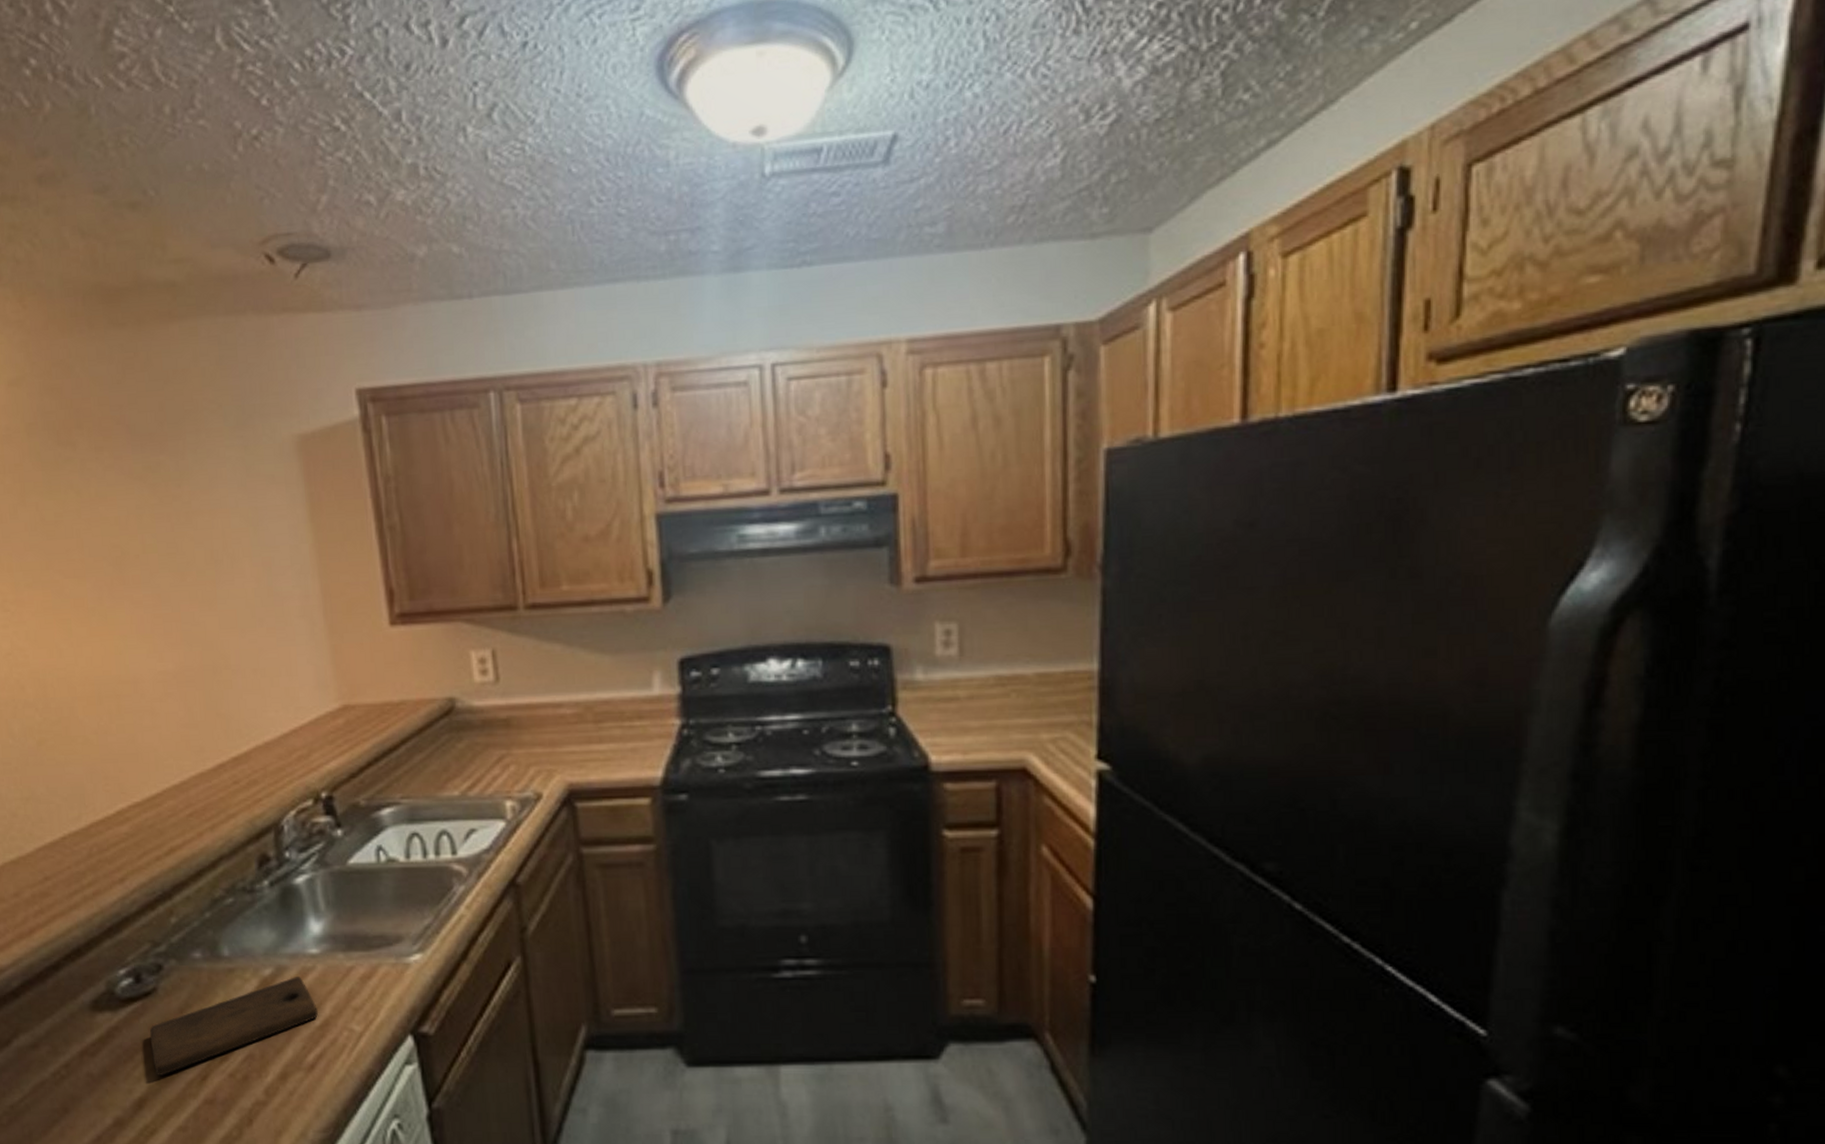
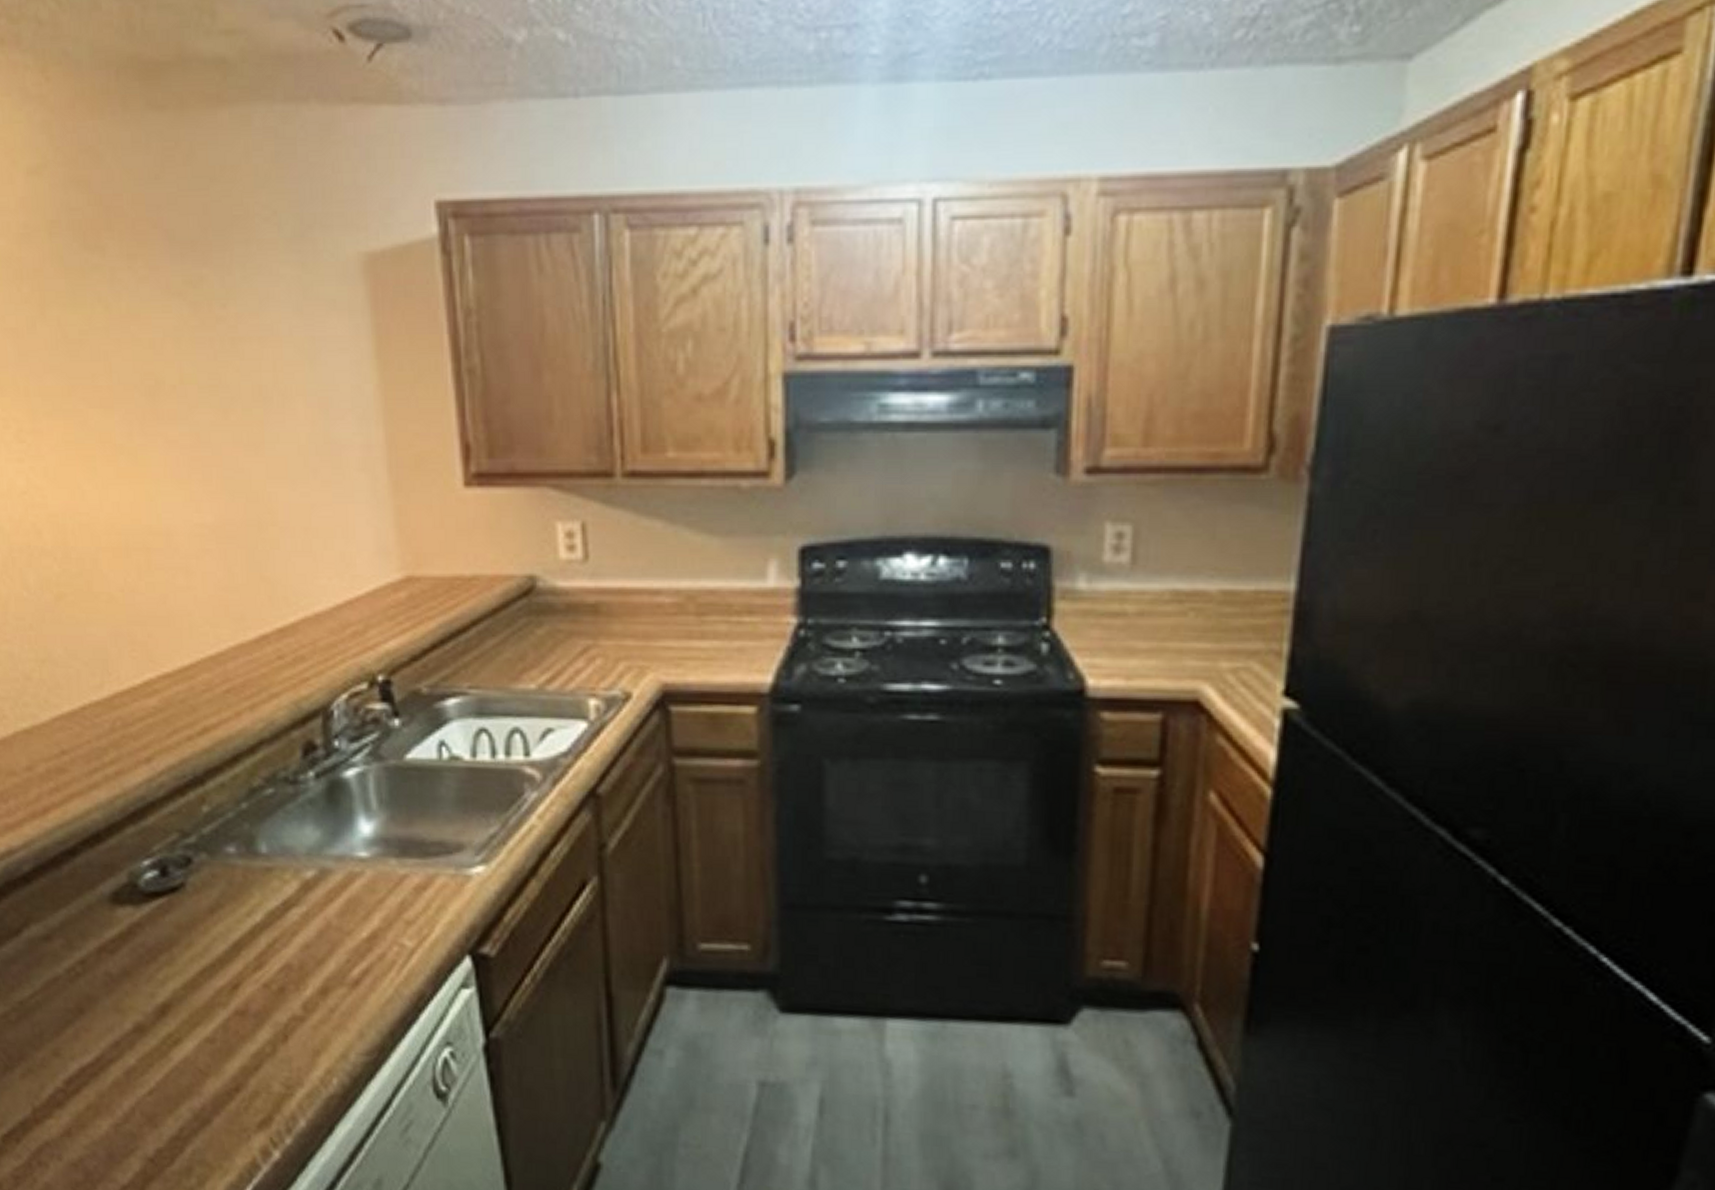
cutting board: present [149,977,318,1077] -> none [175,881,365,982]

